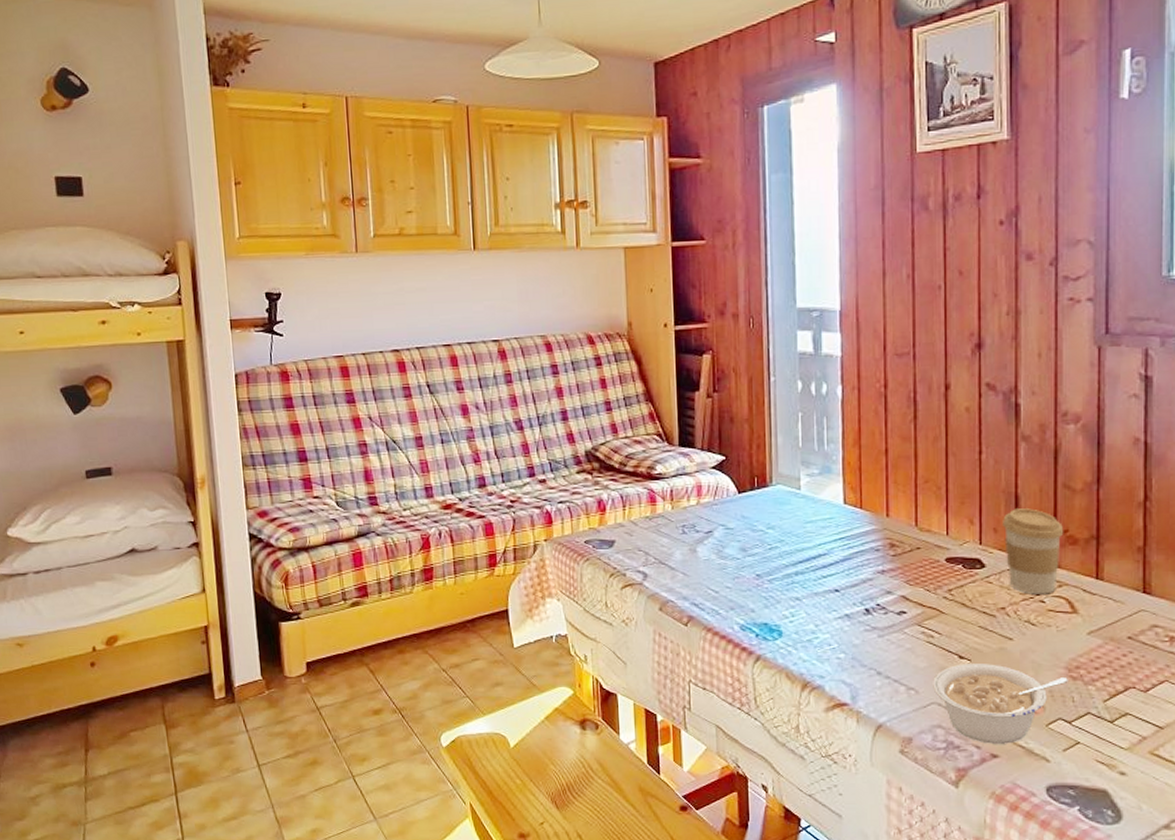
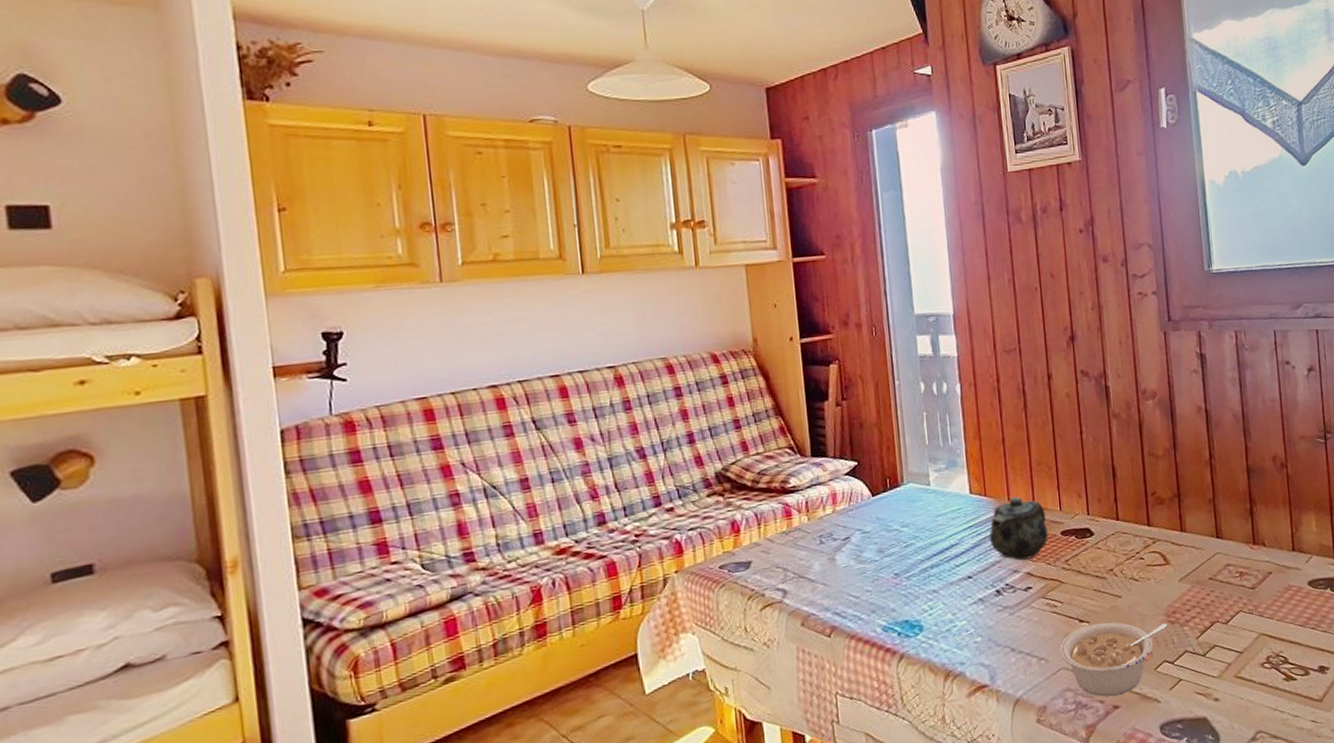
teapot: none [863,514,930,582] -> present [990,496,1048,561]
coffee cup: present [1003,508,1064,594] -> none [1104,477,1153,553]

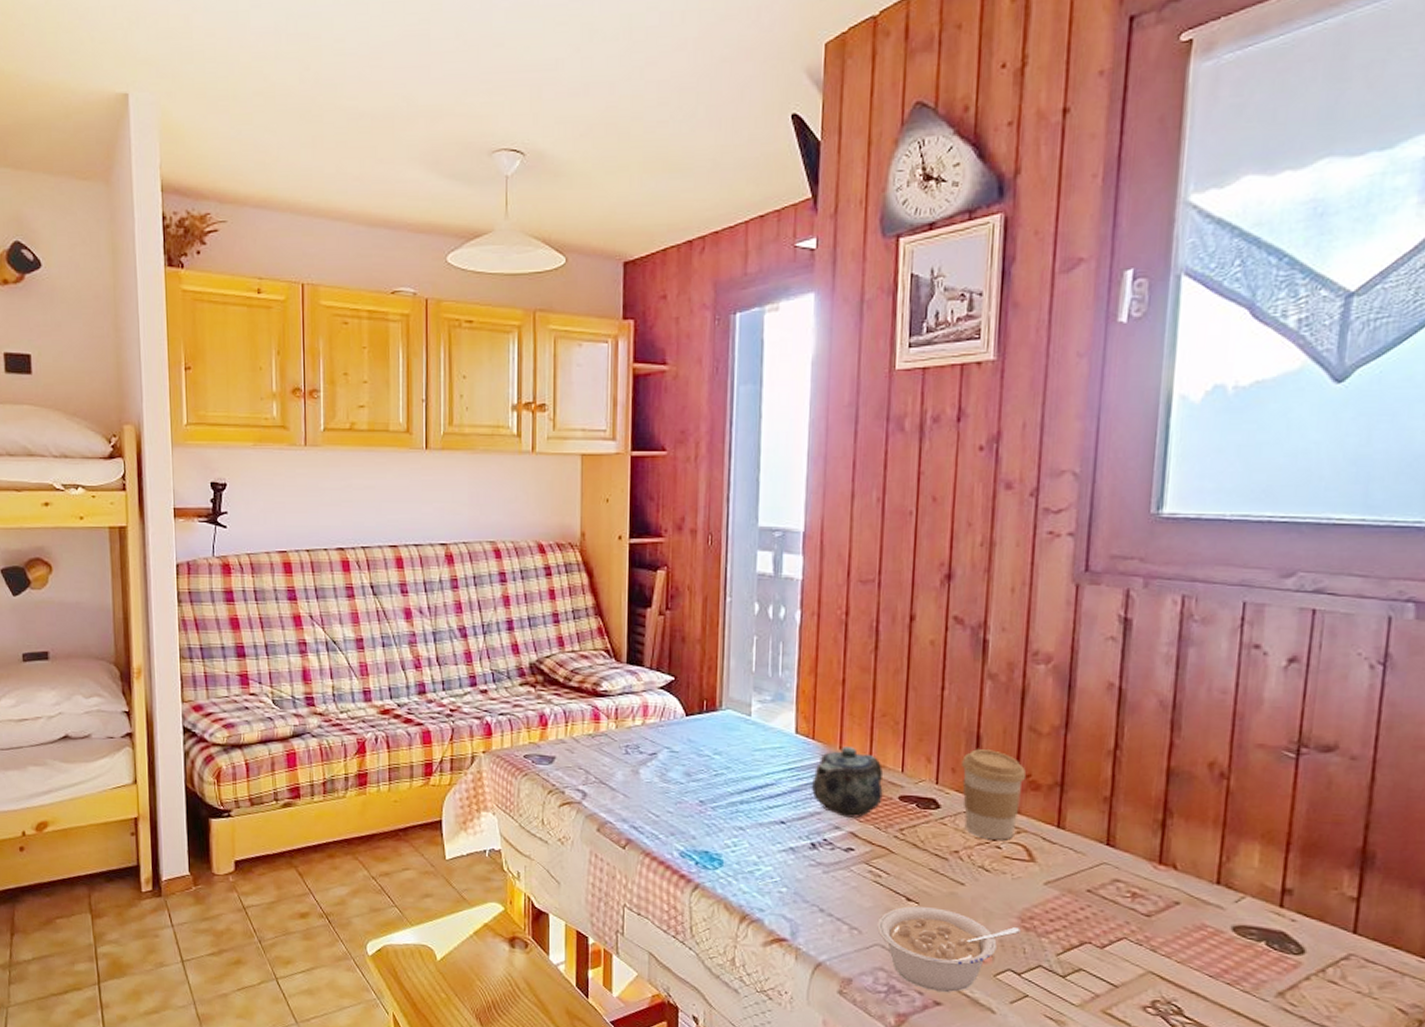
coffee cup: none [1104,477,1153,553] -> present [962,749,1027,840]

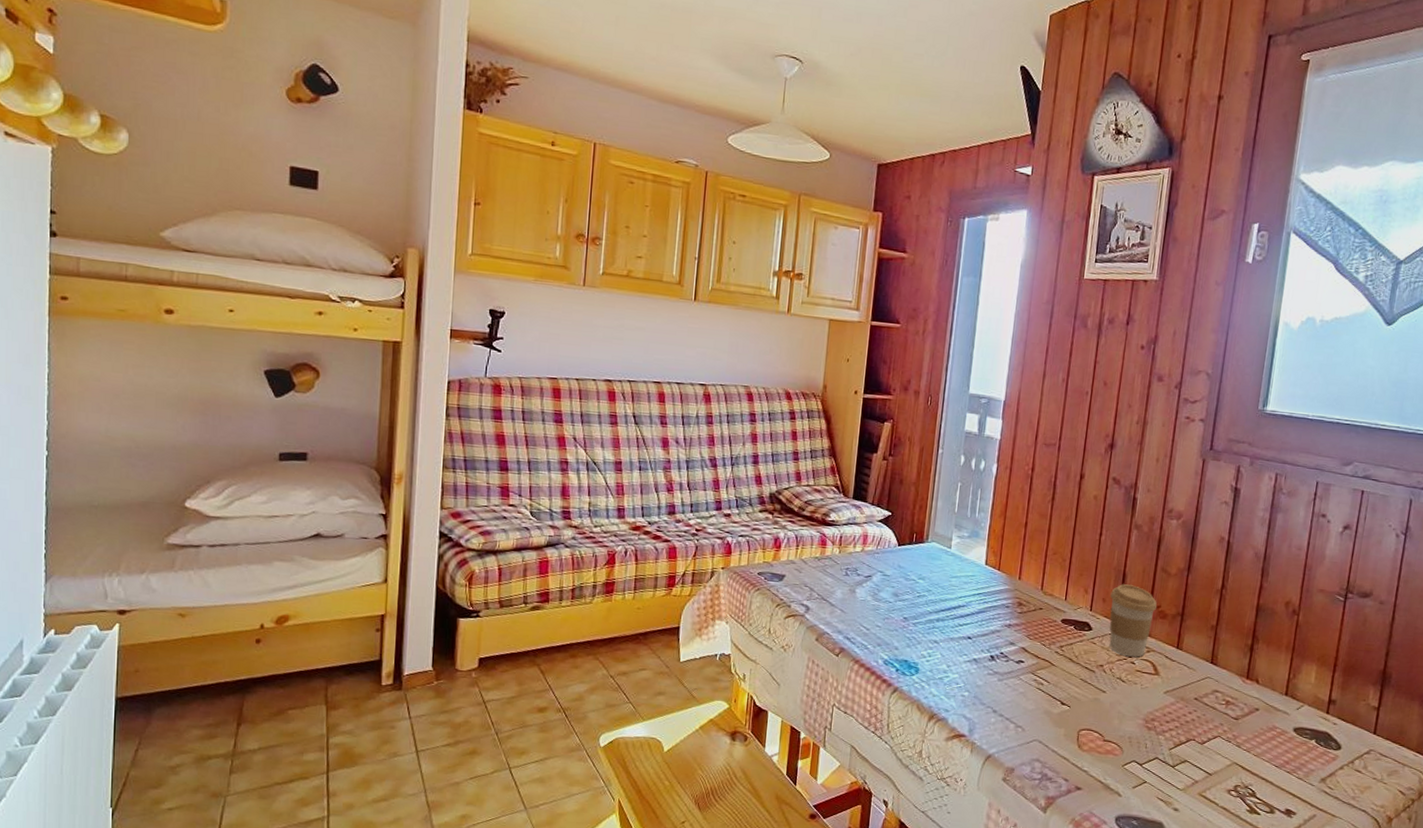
teapot: present [812,747,884,818] -> none [994,577,1051,636]
legume: present [877,906,1021,992] -> none [1037,709,1145,779]

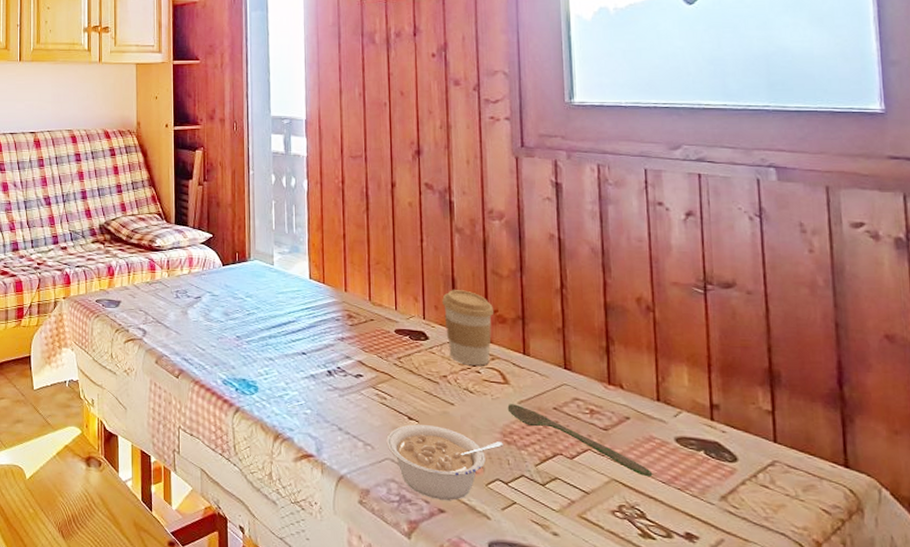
legume: none [1037,709,1145,779] -> present [386,424,504,500]
spoon: none [1153,693,1269,761] -> present [507,404,653,476]

